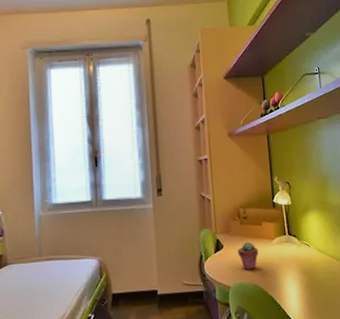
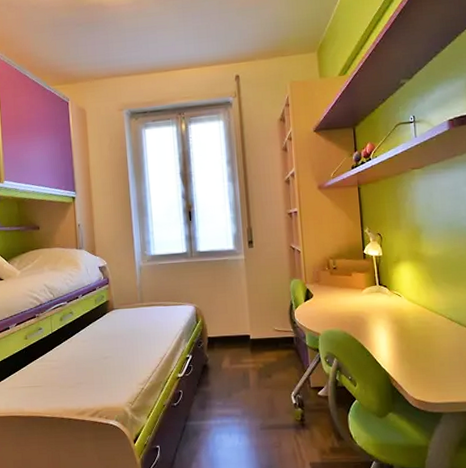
potted succulent: present [237,241,258,270] -> none [326,291,348,319]

